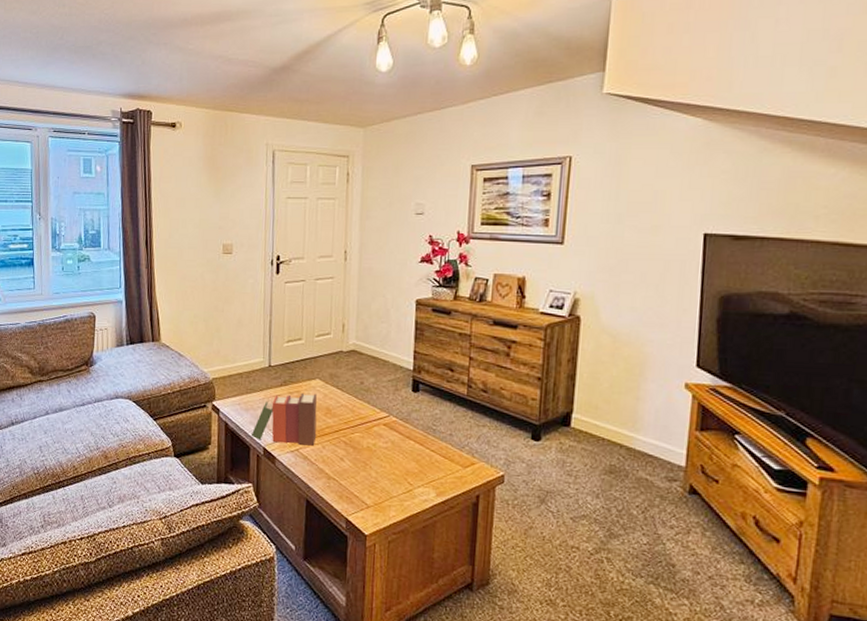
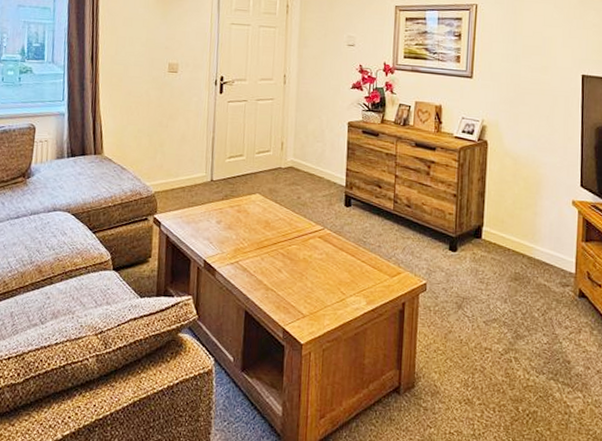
books: present [251,392,317,446] -> none [191,206,257,258]

